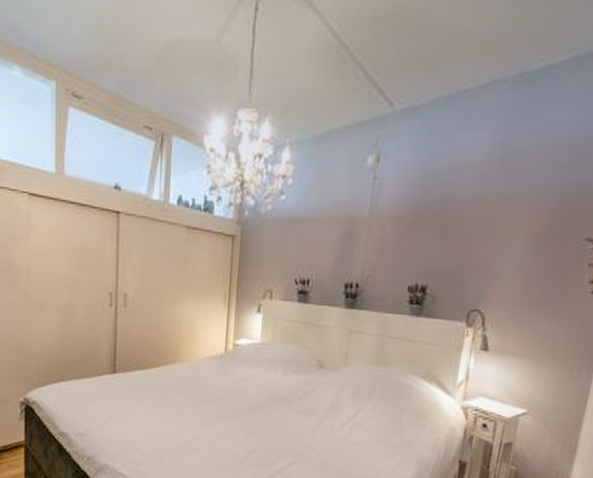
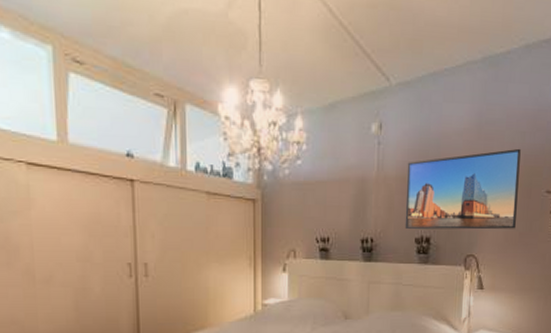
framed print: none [396,185,556,283] -> present [405,148,521,230]

